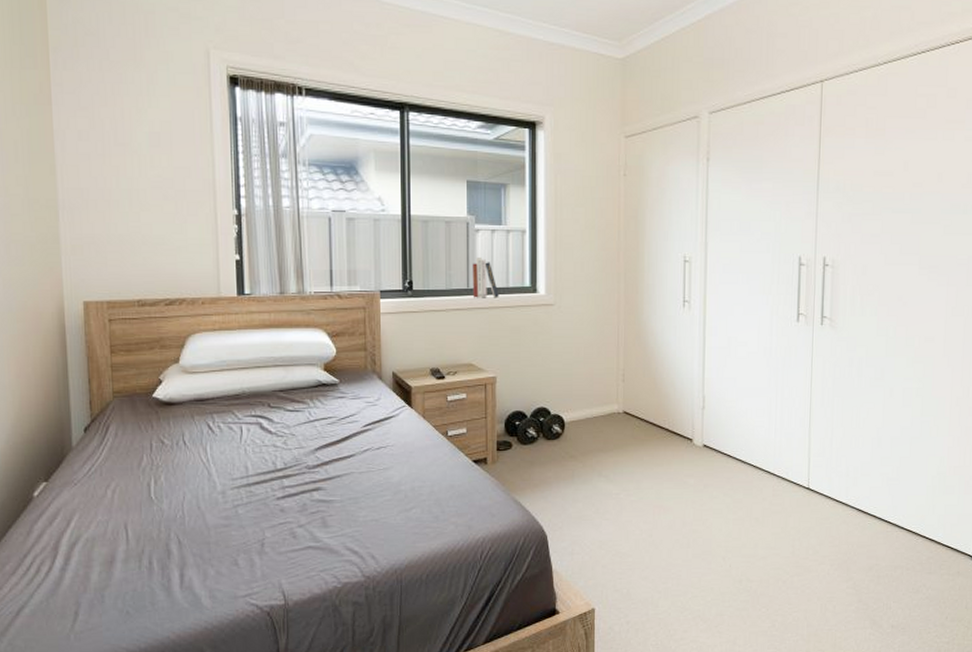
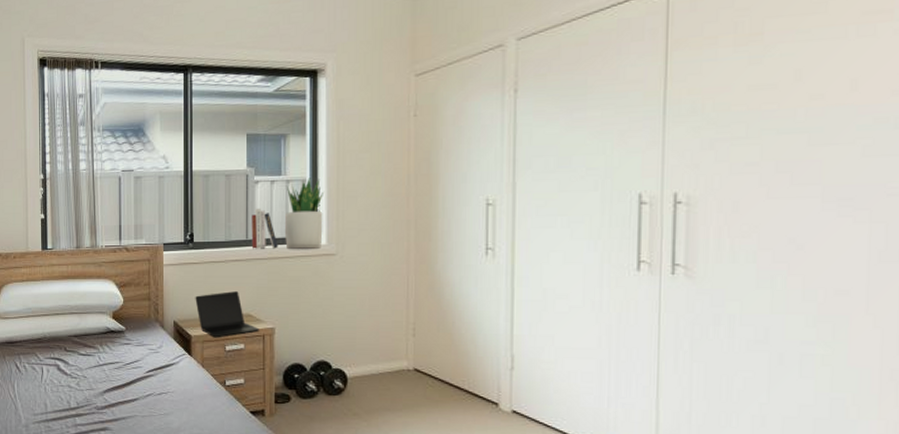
laptop: none [415,341,481,389] -> present [195,291,259,338]
planter: none [506,229,542,300] -> present [285,178,323,250]

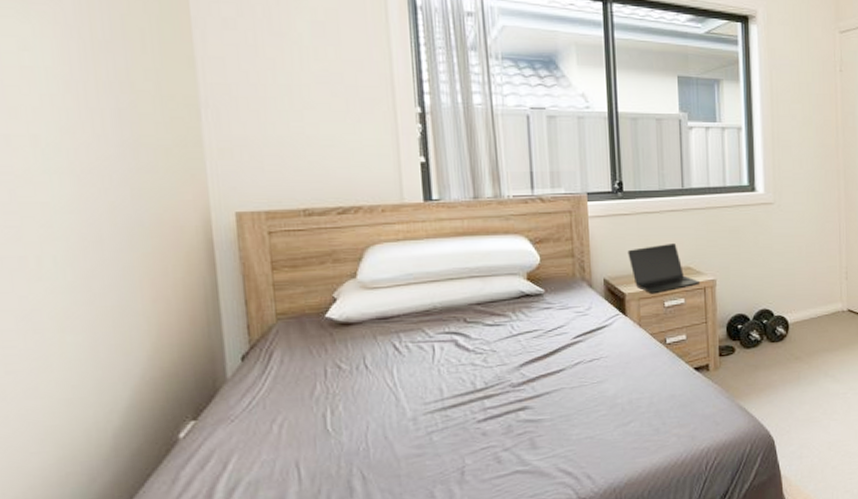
books: present [251,208,278,249] -> none [686,155,716,199]
planter: present [285,178,323,250] -> none [722,126,760,199]

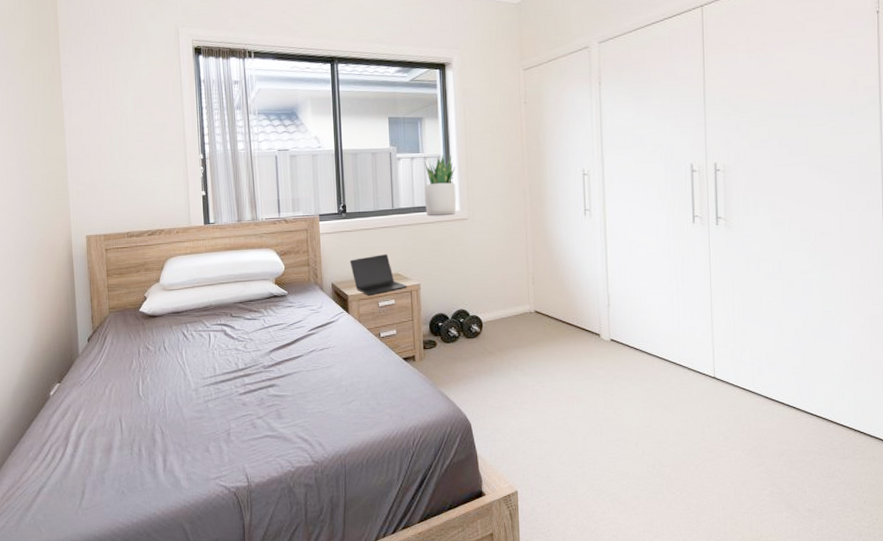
planter: none [722,126,760,199] -> present [424,154,457,217]

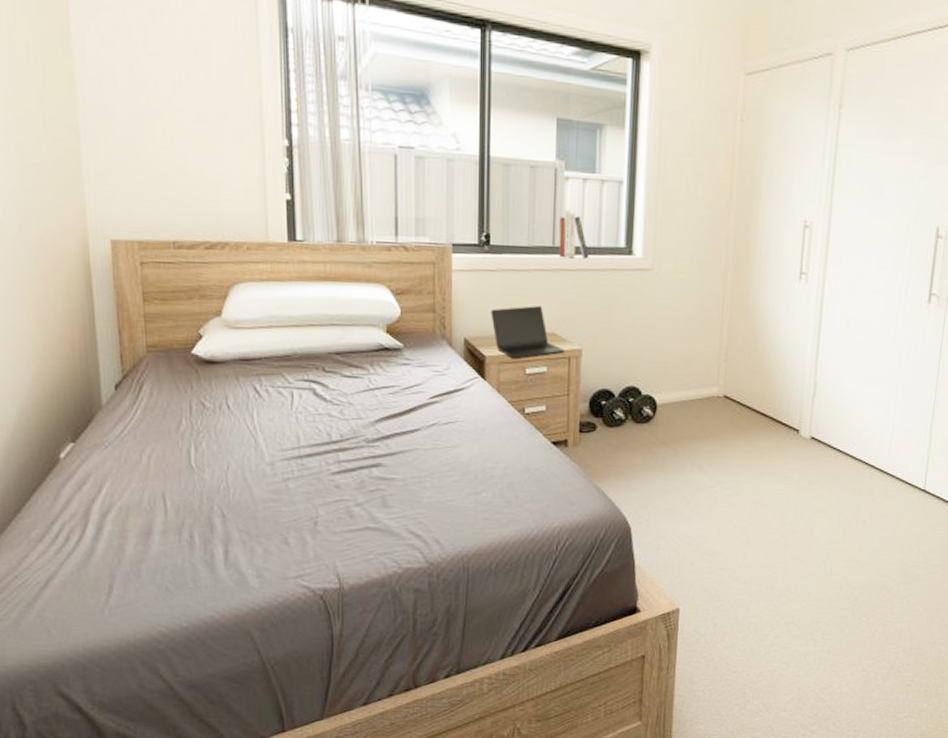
books: none [396,181,420,217] -> present [558,209,589,259]
planter: present [424,154,457,217] -> none [597,179,641,263]

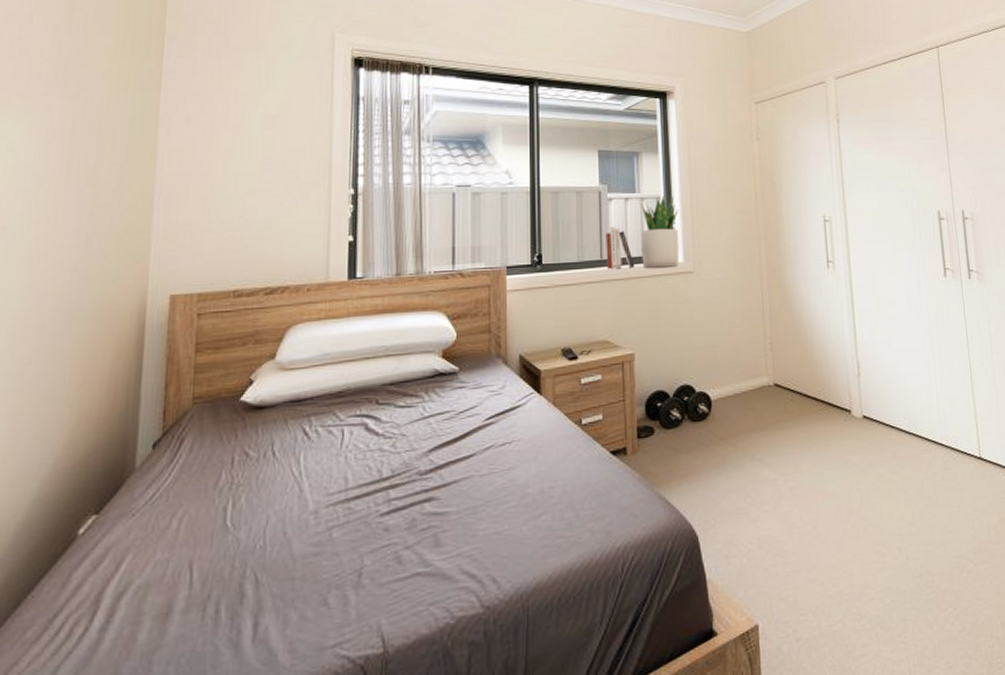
laptop: present [490,306,564,360] -> none [544,316,617,371]
planter: none [597,179,641,263] -> present [641,195,680,269]

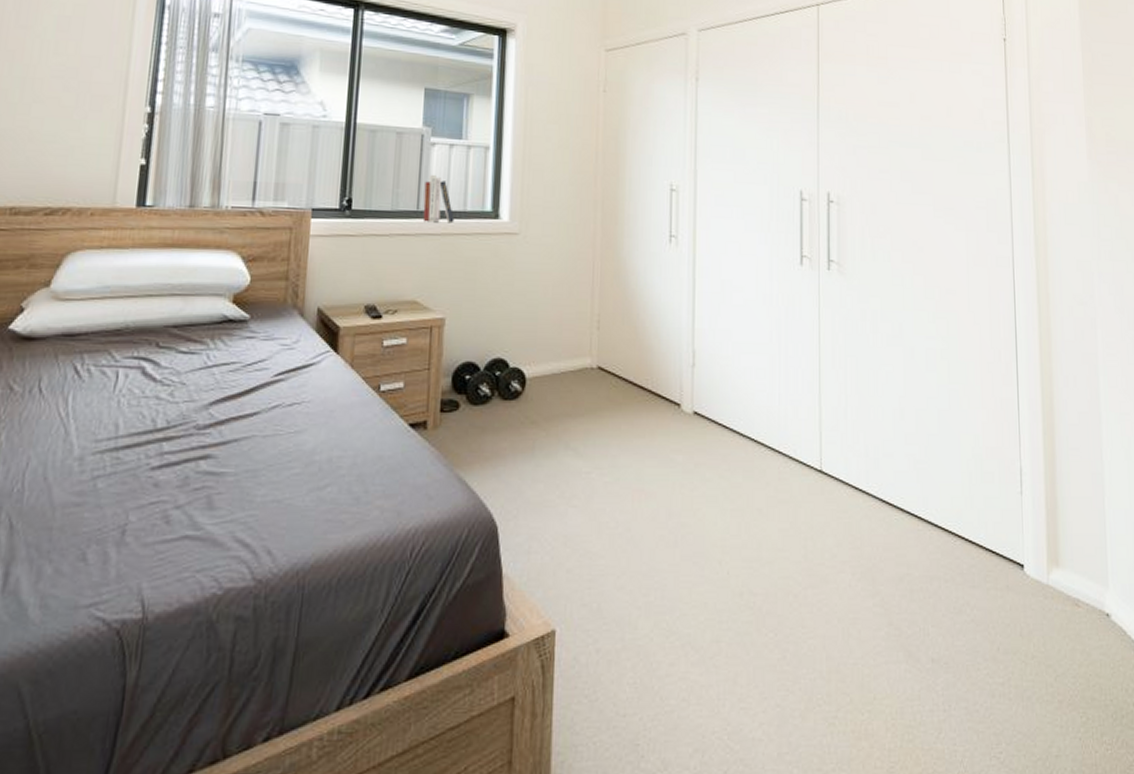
planter: present [641,195,680,269] -> none [463,145,508,227]

